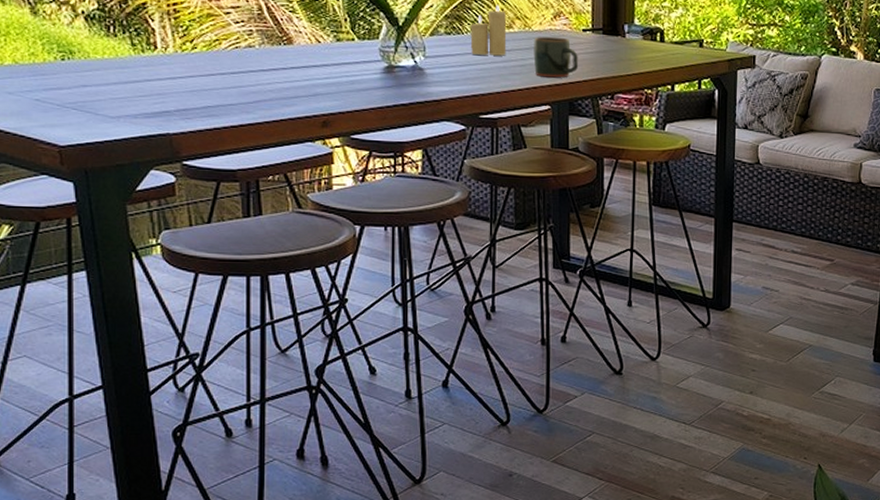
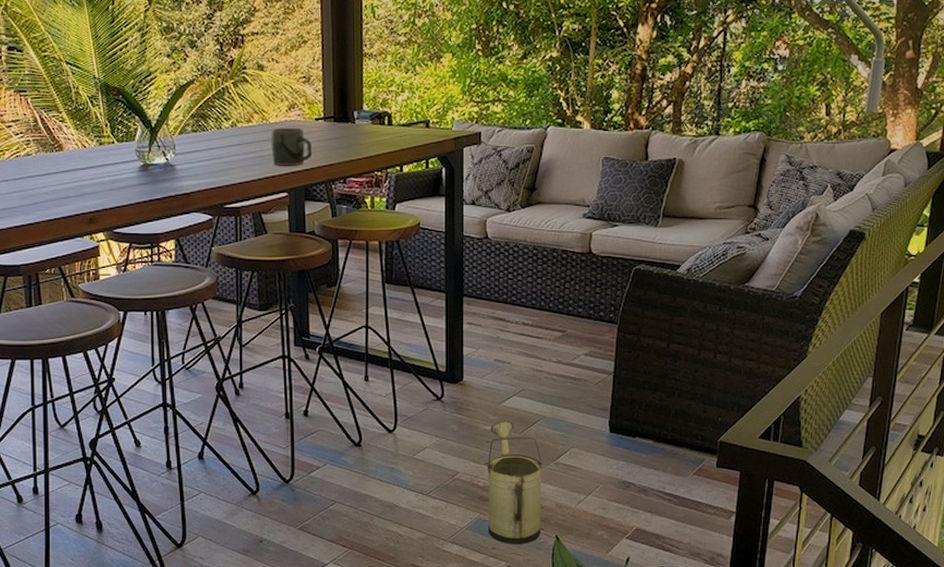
candle: present [470,4,507,56] -> none [214,100,247,149]
watering can: none [751,349,807,473] -> present [488,420,542,544]

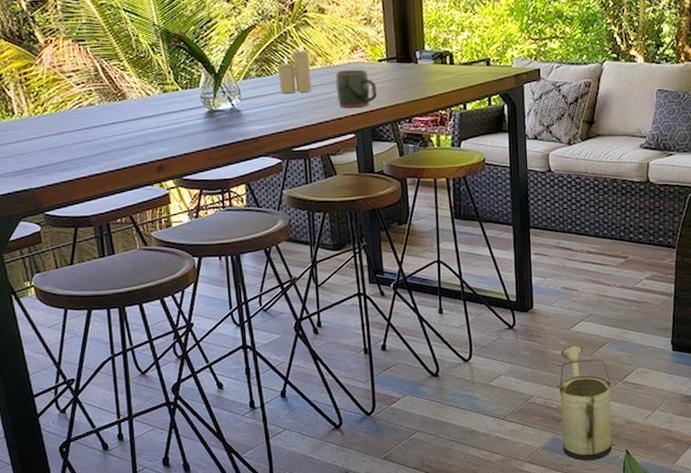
candle: none [214,100,247,149] -> present [278,44,312,93]

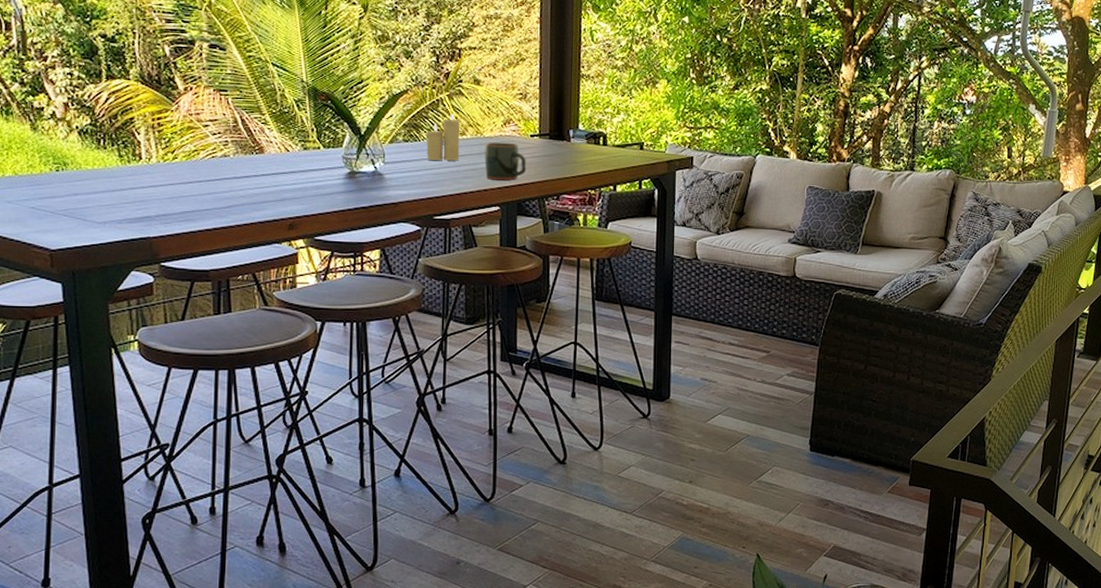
watering can: present [560,344,612,460] -> none [691,438,745,563]

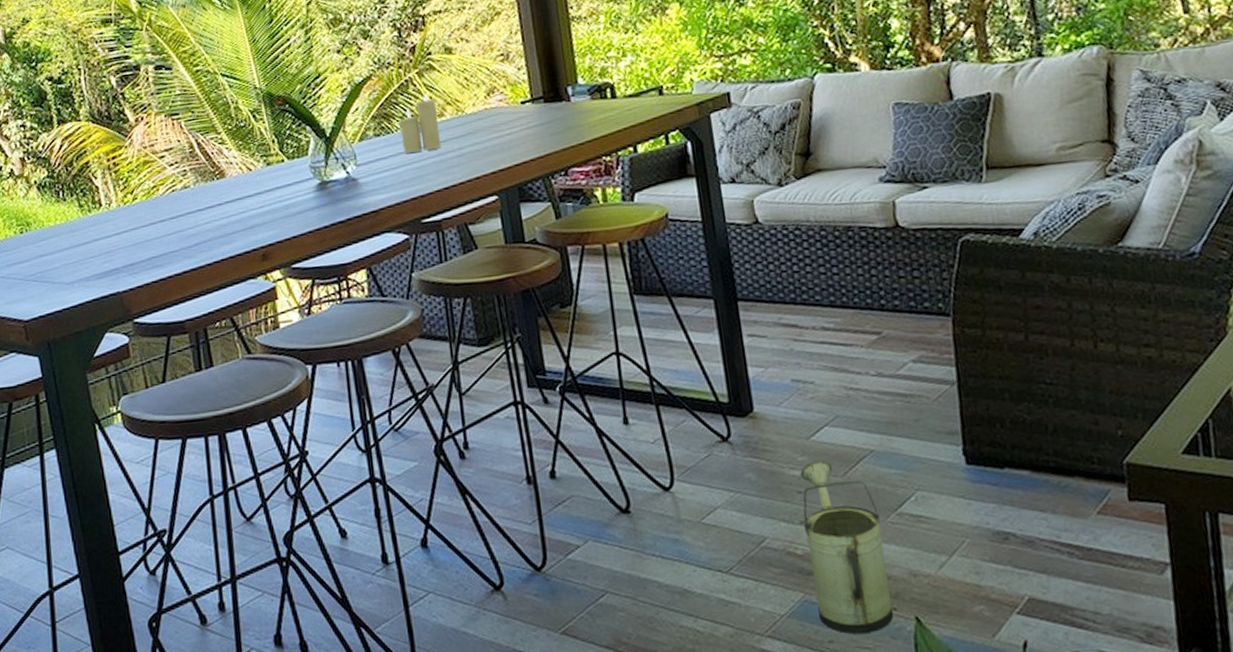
mug: present [484,142,526,181] -> none [469,115,522,164]
watering can: none [691,438,745,563] -> present [800,460,893,634]

